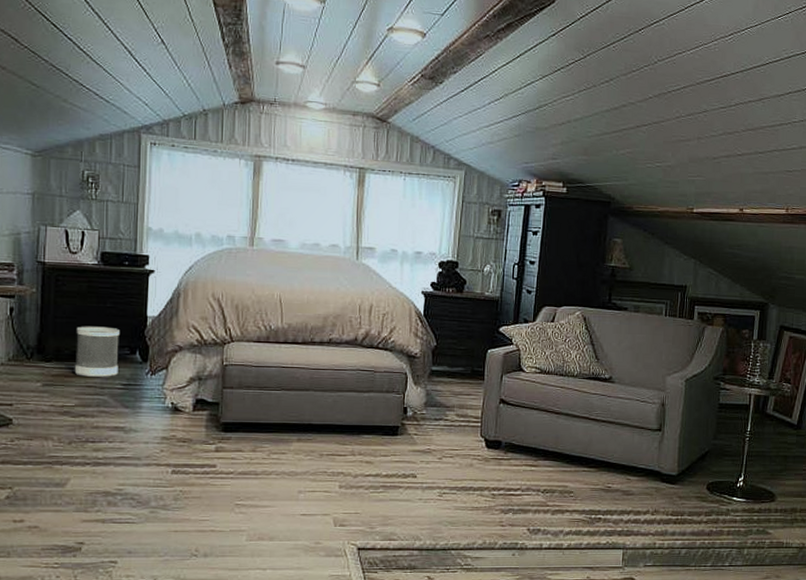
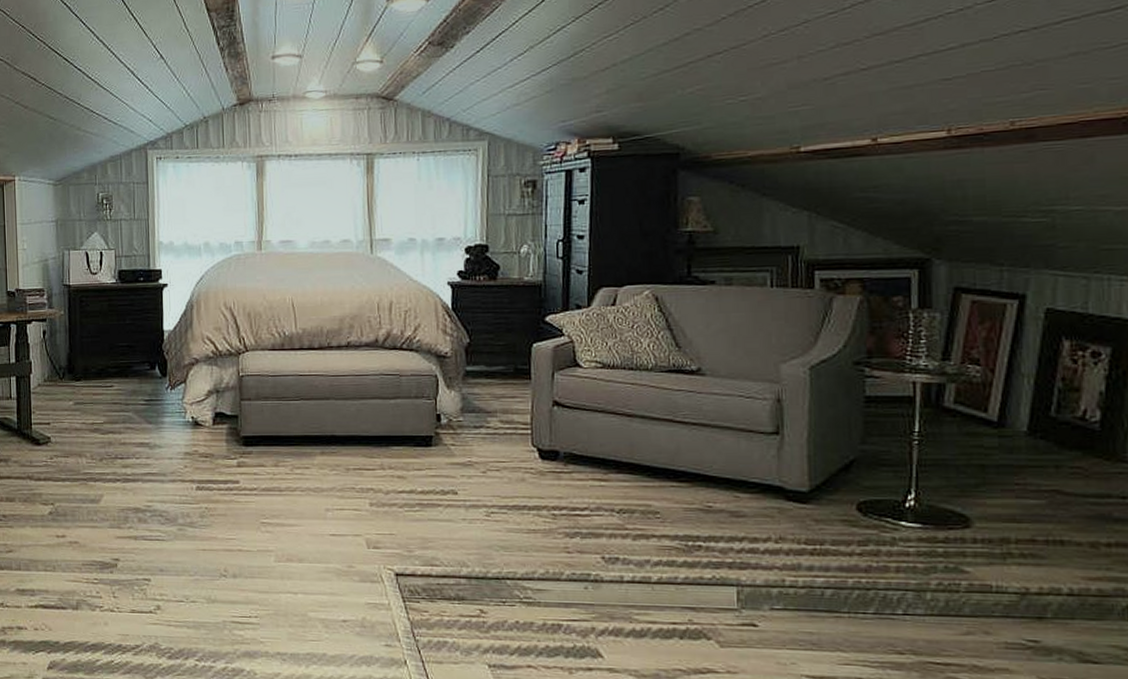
wastebasket: present [74,326,119,377] -> none [100,343,141,394]

